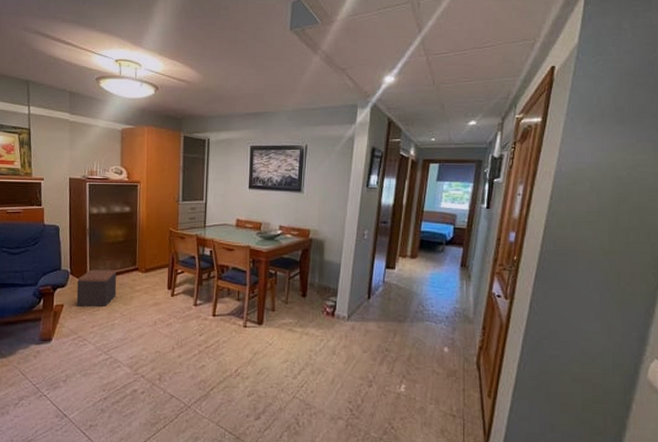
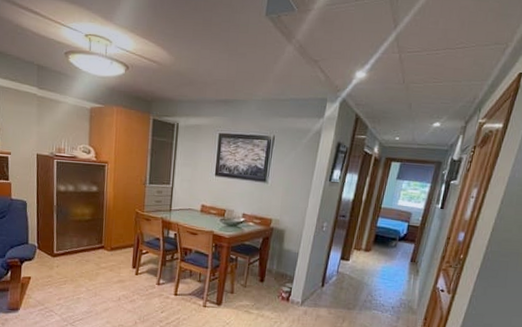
footstool: present [76,269,117,307] -> none [43,245,83,281]

